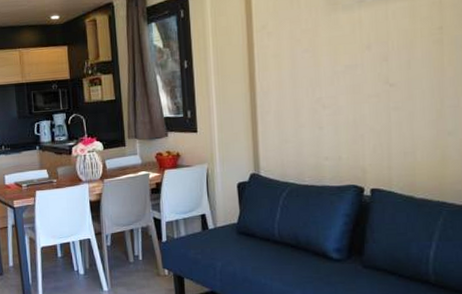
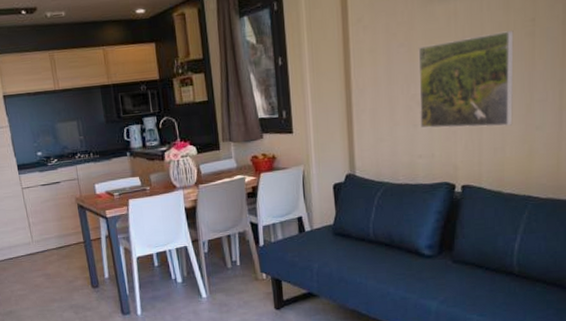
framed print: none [323,38,423,131] -> present [418,30,514,129]

